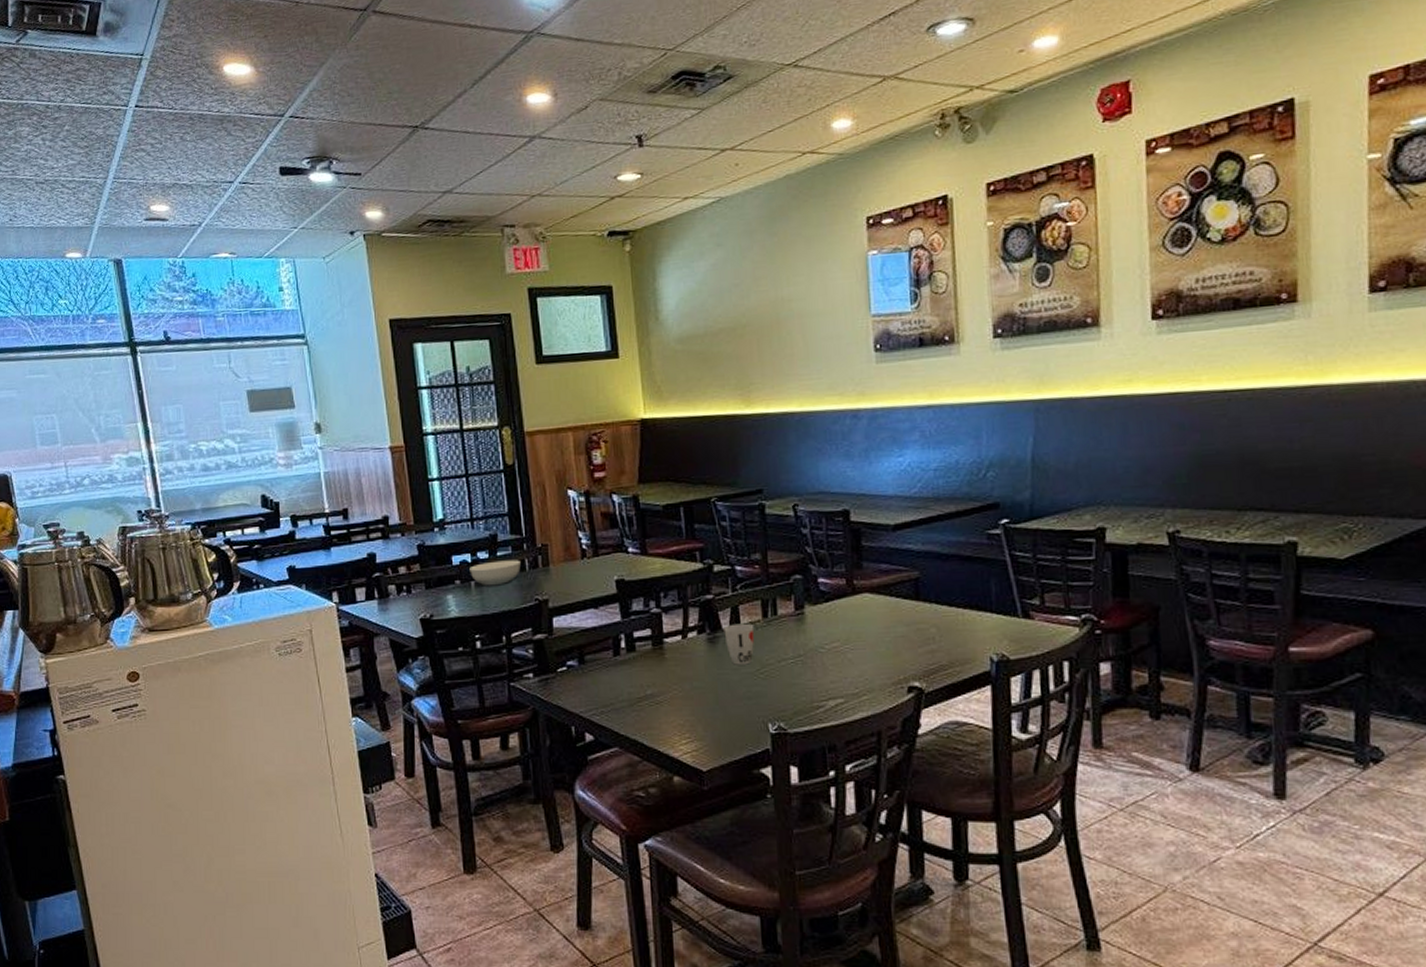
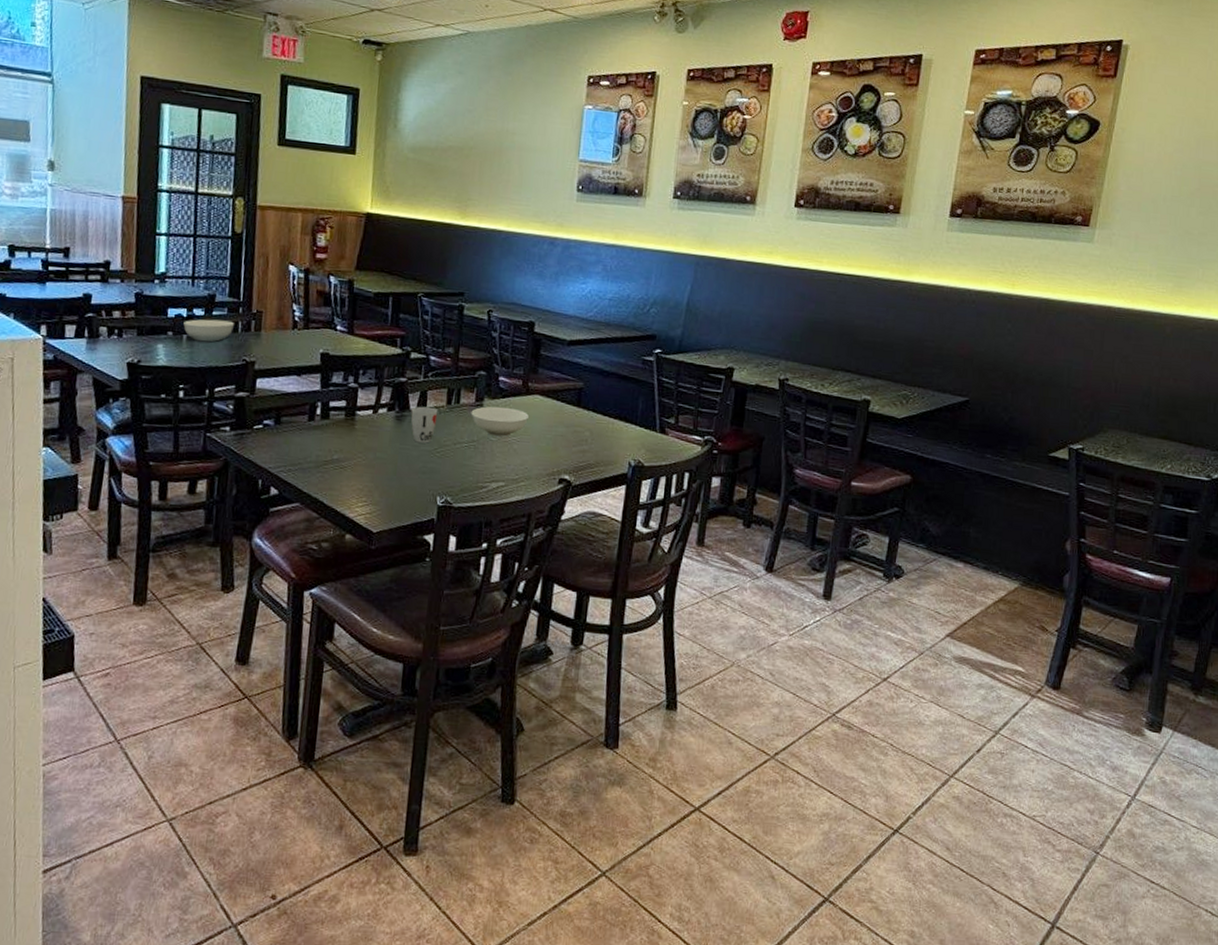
bowl: none [791,612,861,647] -> present [471,406,530,437]

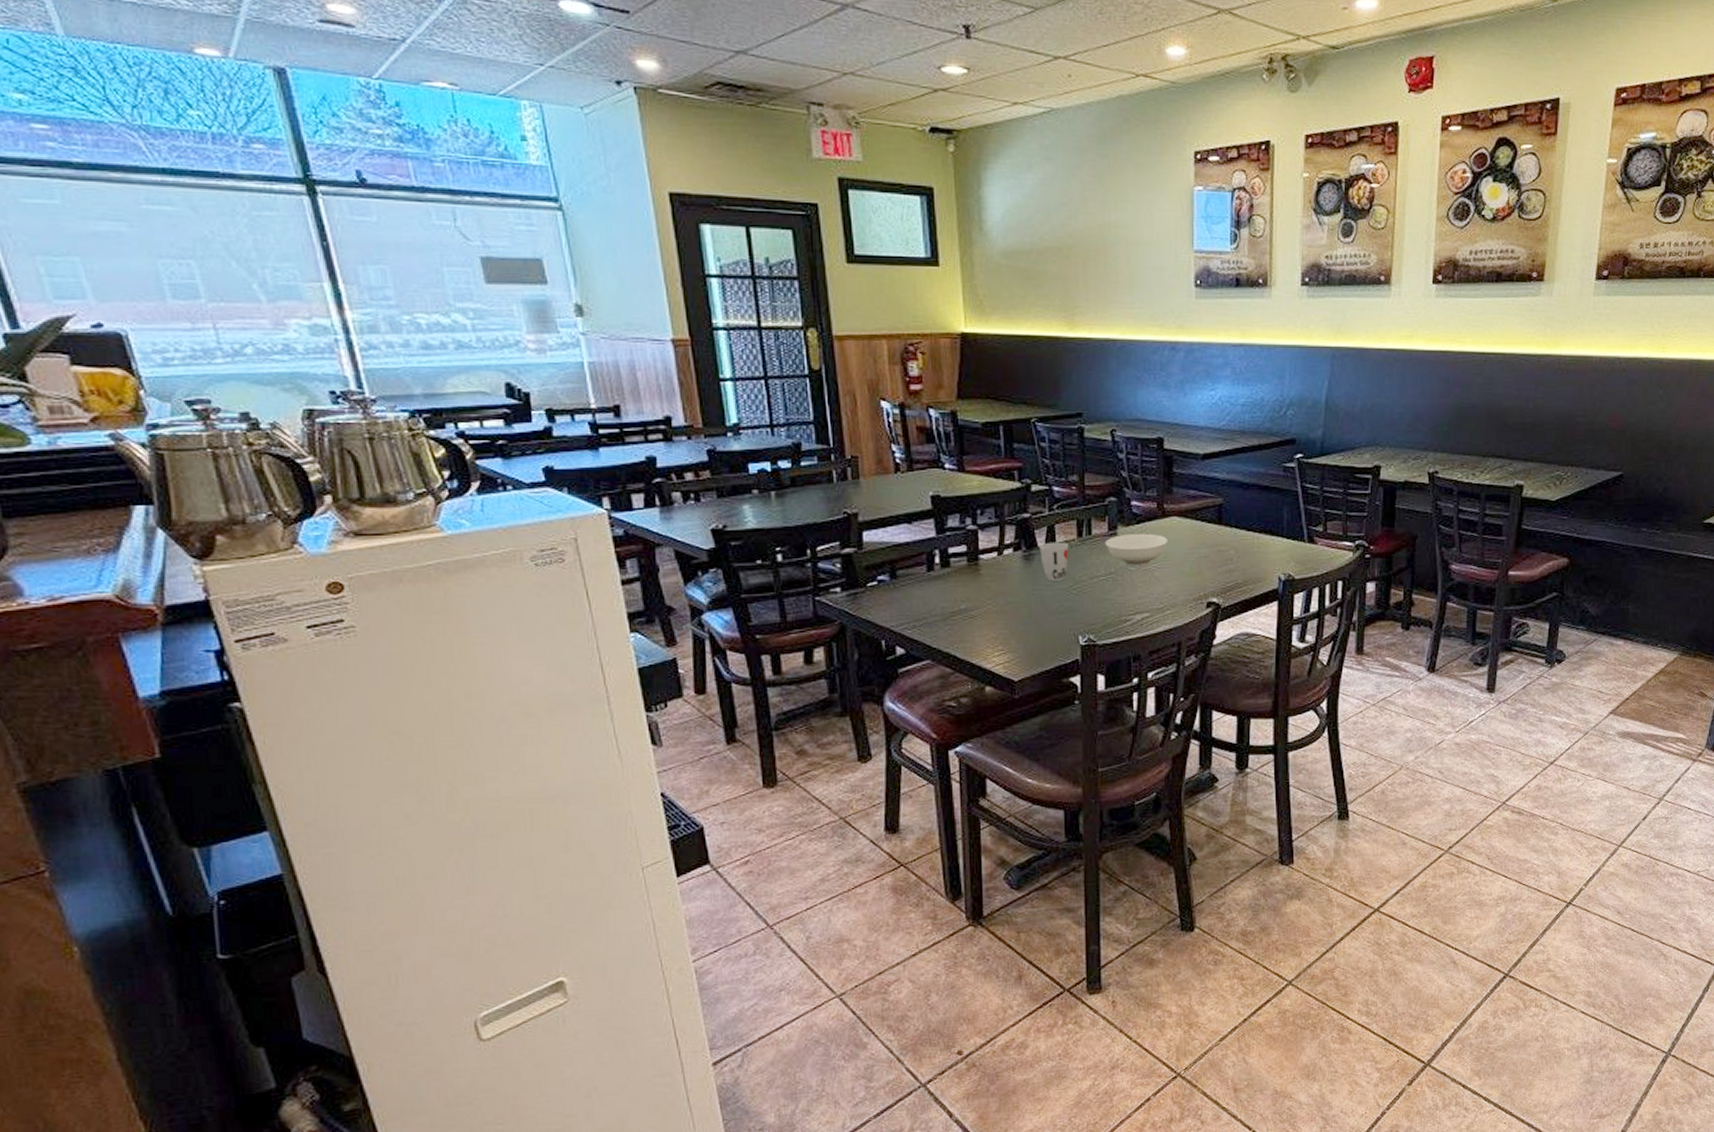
bowl: present [183,319,234,343] -> none [769,471,828,499]

